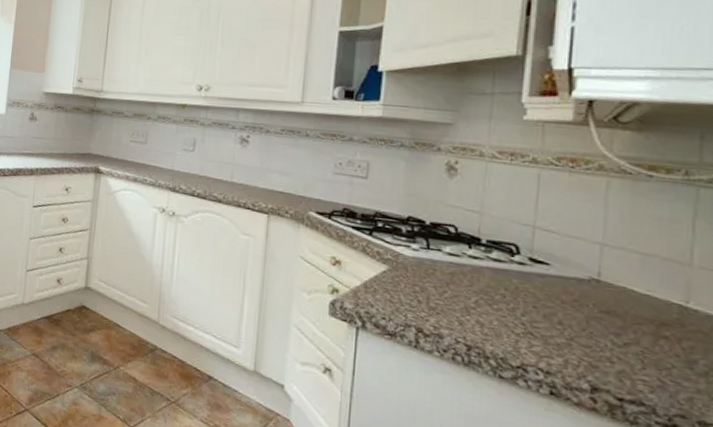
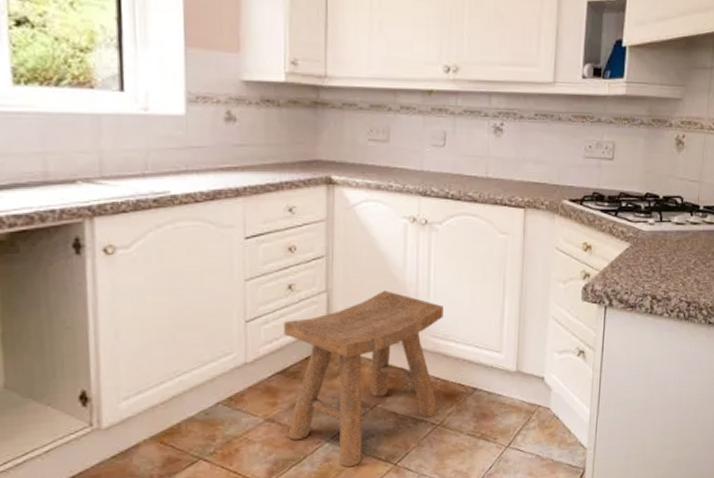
stool: none [47,266,185,417] -> present [284,290,444,468]

